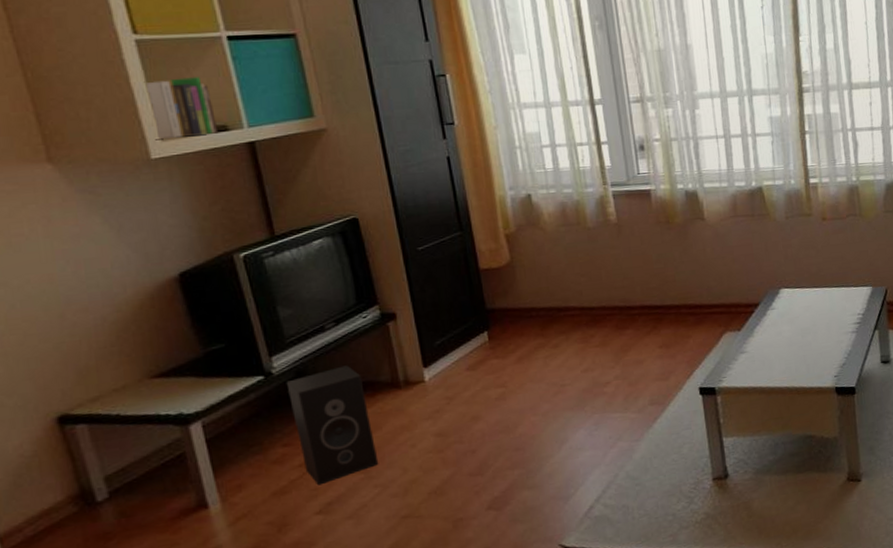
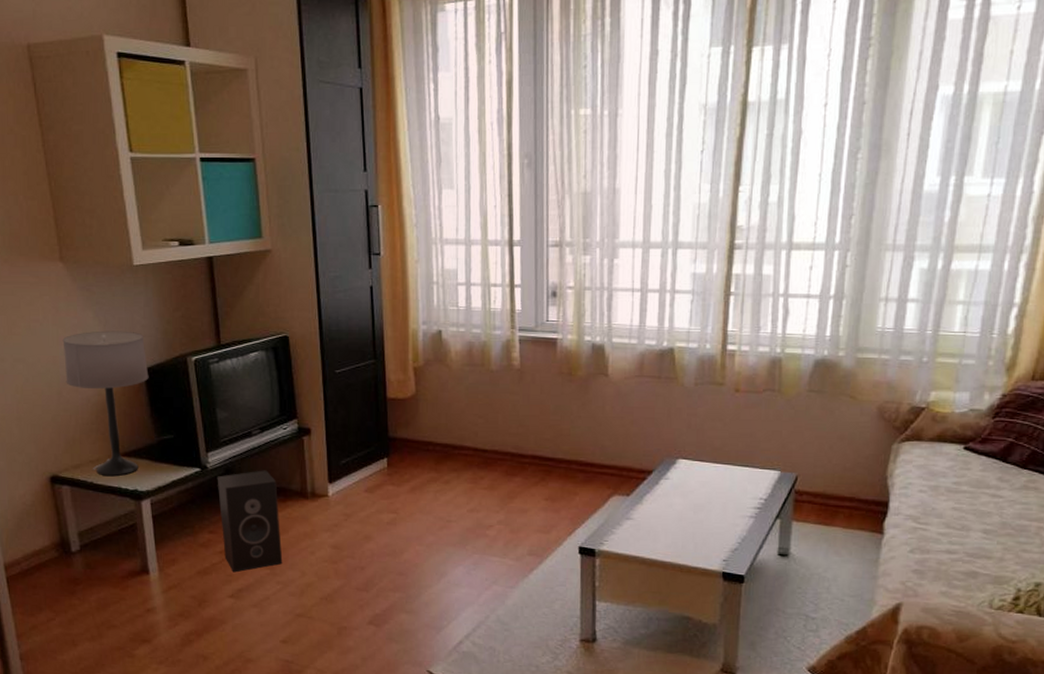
table lamp: none [60,233,185,404] -> present [62,330,149,477]
books: present [143,77,219,139] -> none [133,194,186,248]

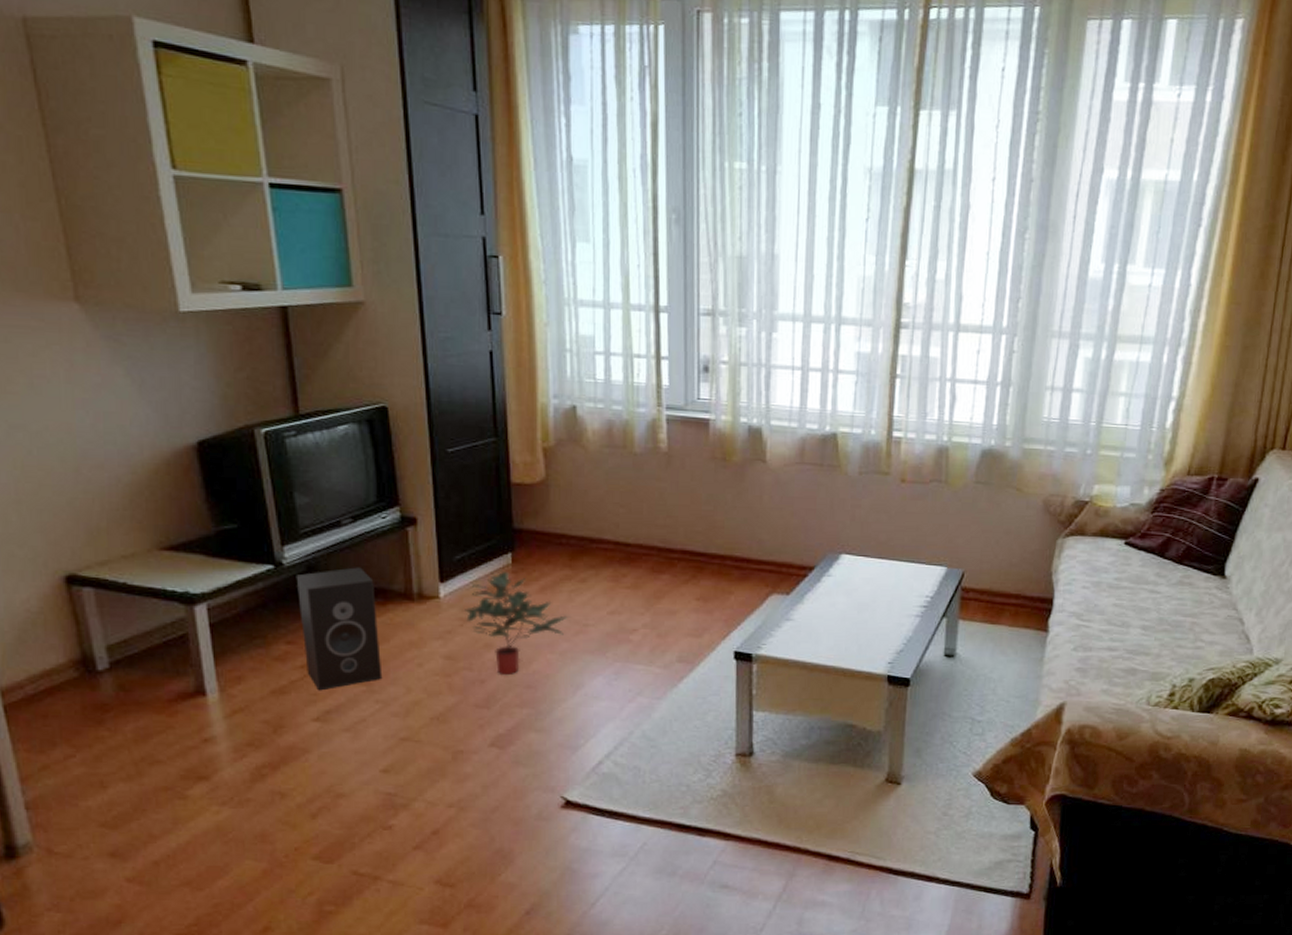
table lamp: present [62,330,149,477] -> none [80,392,203,576]
potted plant: none [347,474,436,563] -> present [463,572,571,674]

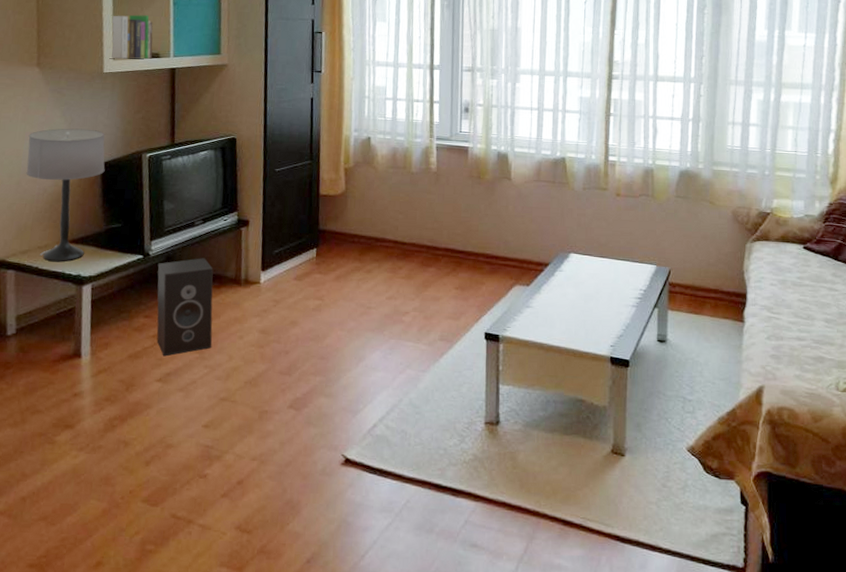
table lamp: none [80,392,203,576] -> present [26,128,105,262]
books: none [178,224,251,293] -> present [111,14,153,59]
potted plant: present [463,572,571,674] -> none [277,263,358,347]

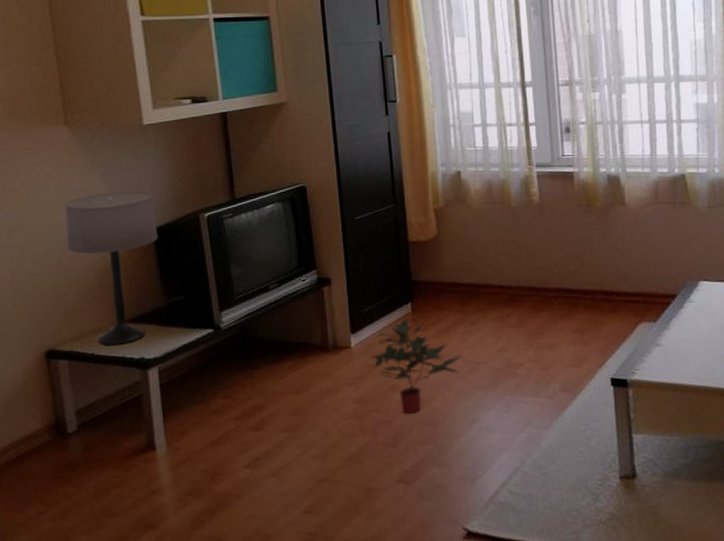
books: present [111,14,153,59] -> none [144,54,199,107]
speaker: present [156,258,214,357] -> none [231,325,304,440]
potted plant: none [277,263,358,347] -> present [371,320,464,414]

